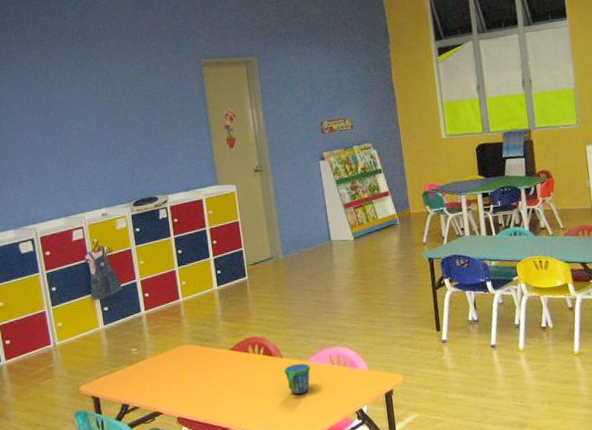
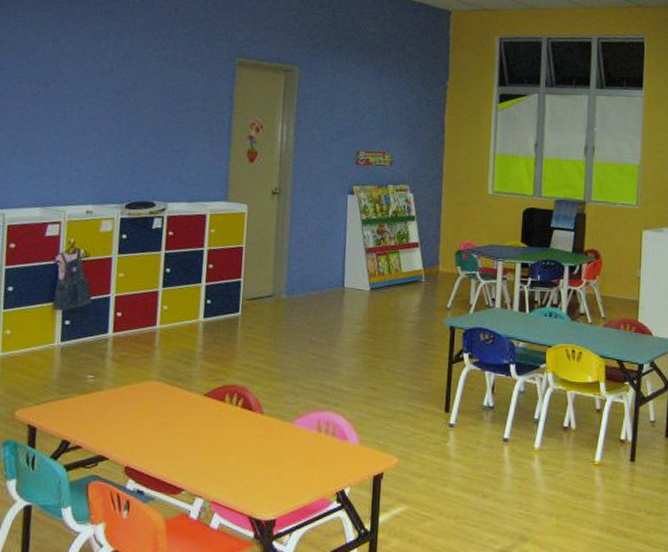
snack cup: present [284,363,311,395] -> none [261,425,293,462]

